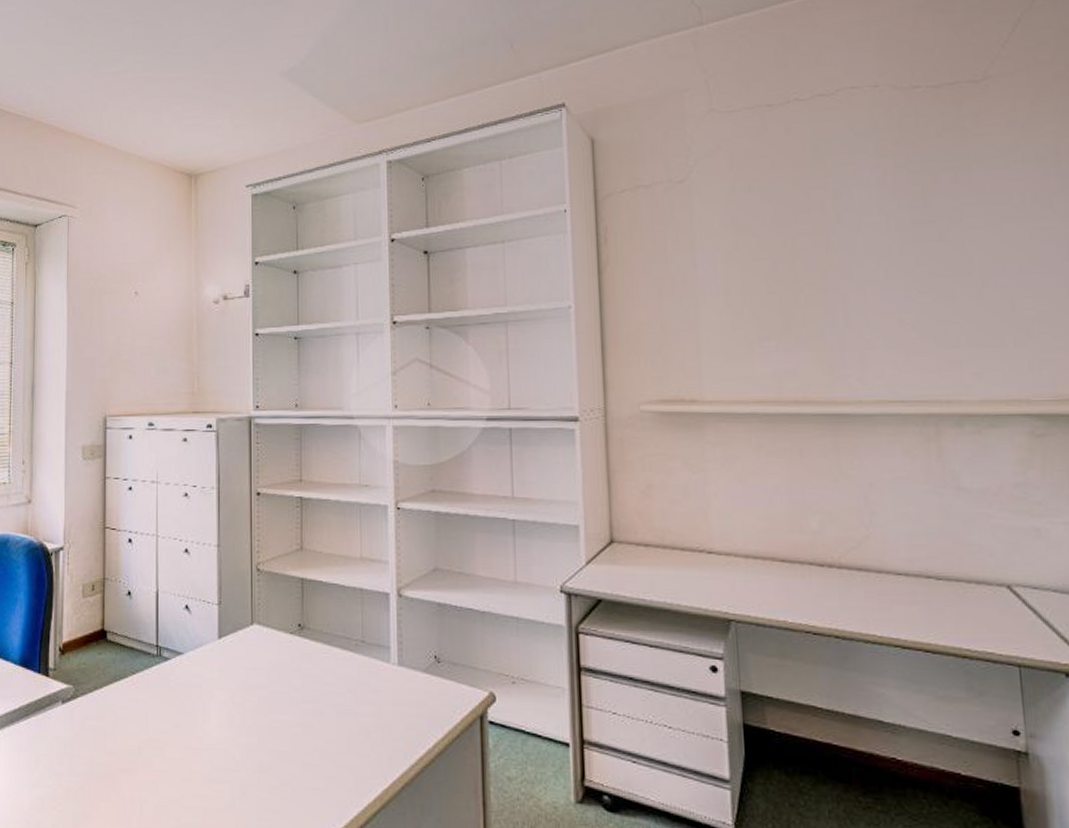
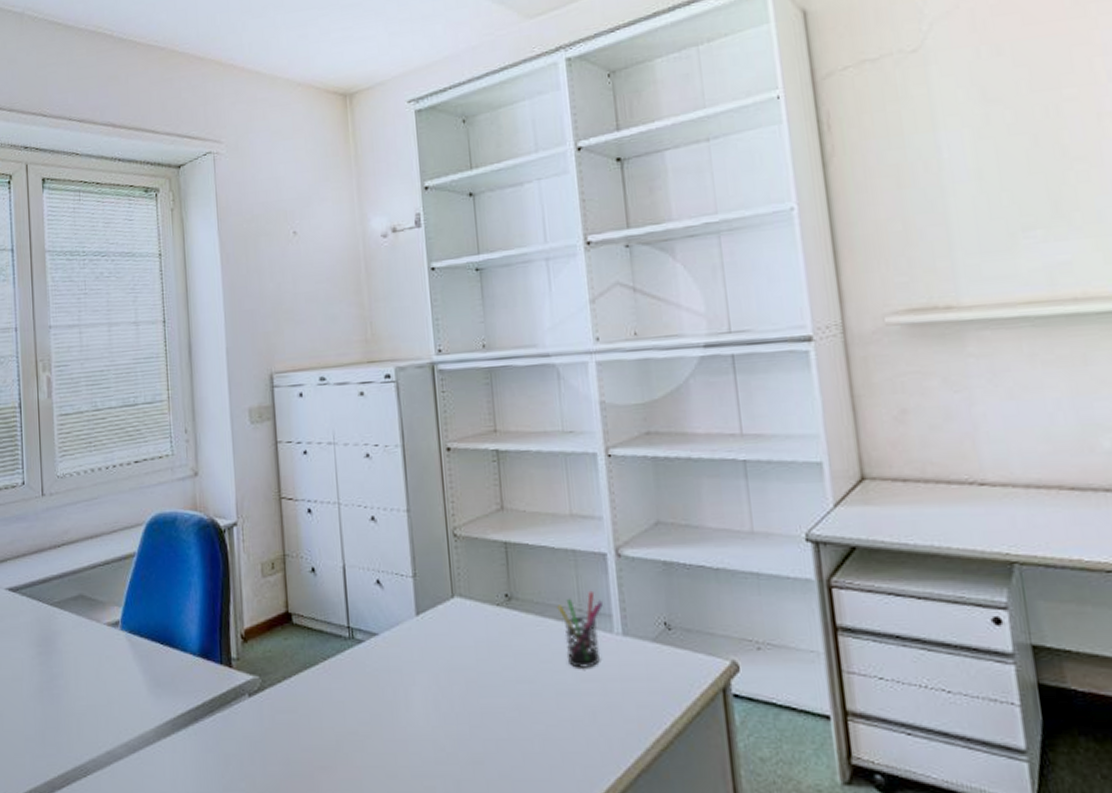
pen holder: none [343,625,383,692] -> present [557,590,603,668]

